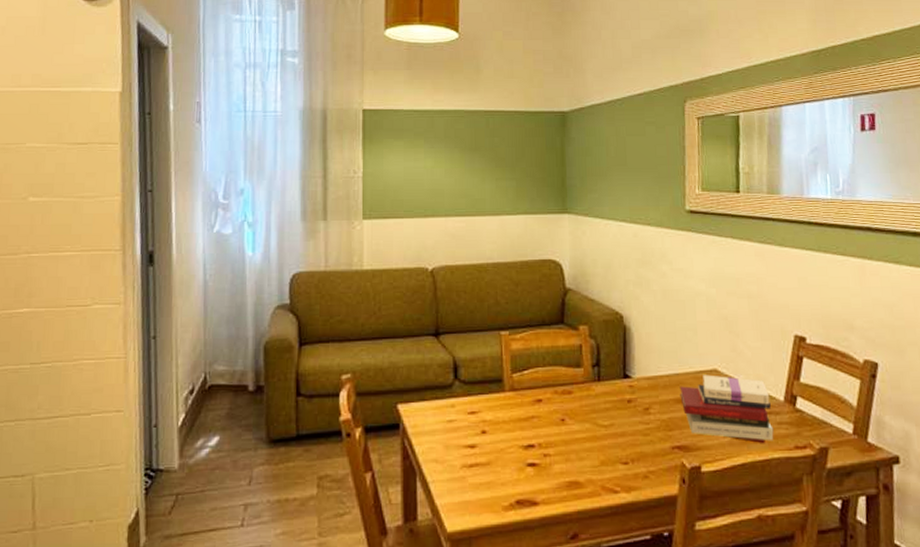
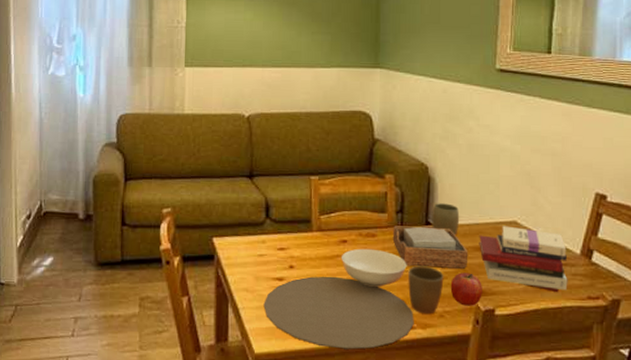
placemat: none [455,441,618,521] -> present [263,276,414,350]
bowl: none [536,407,607,449] -> present [340,248,407,287]
napkin holder: none [589,380,670,424] -> present [392,225,469,269]
cup: none [607,423,646,476] -> present [407,266,444,314]
mug: none [629,354,659,388] -> present [432,203,460,235]
fruit: none [653,428,687,464] -> present [450,272,482,306]

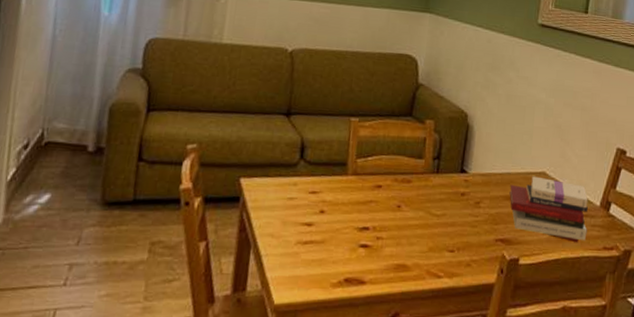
placemat: present [263,276,414,350] -> none [288,222,442,300]
bowl: present [340,248,407,287] -> none [374,194,440,235]
napkin holder: present [392,225,469,269] -> none [427,172,499,218]
cup: present [407,266,444,314] -> none [438,213,474,263]
mug: present [432,203,460,235] -> none [466,151,494,184]
fruit: present [450,272,482,306] -> none [479,221,509,255]

